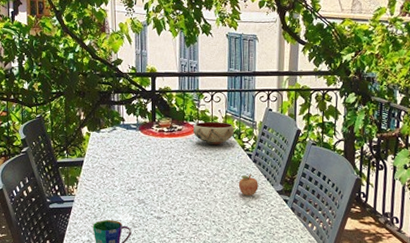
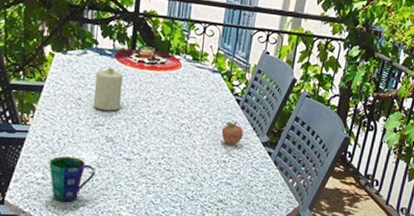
candle: none [124,138,148,177] -> present [93,67,123,111]
bowl: present [193,121,235,146] -> none [178,57,226,86]

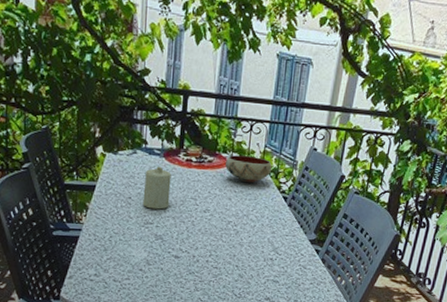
cup: present [49,156,95,201] -> none [101,254,145,298]
bowl: none [178,57,226,86] -> present [225,154,273,184]
fruit: present [221,121,244,146] -> none [268,219,291,243]

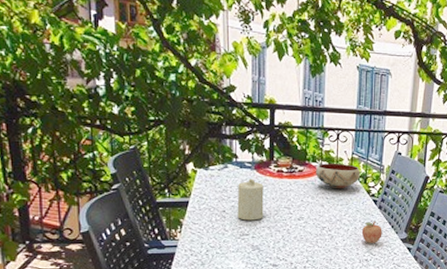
fruit: none [268,219,291,243] -> present [361,221,382,244]

